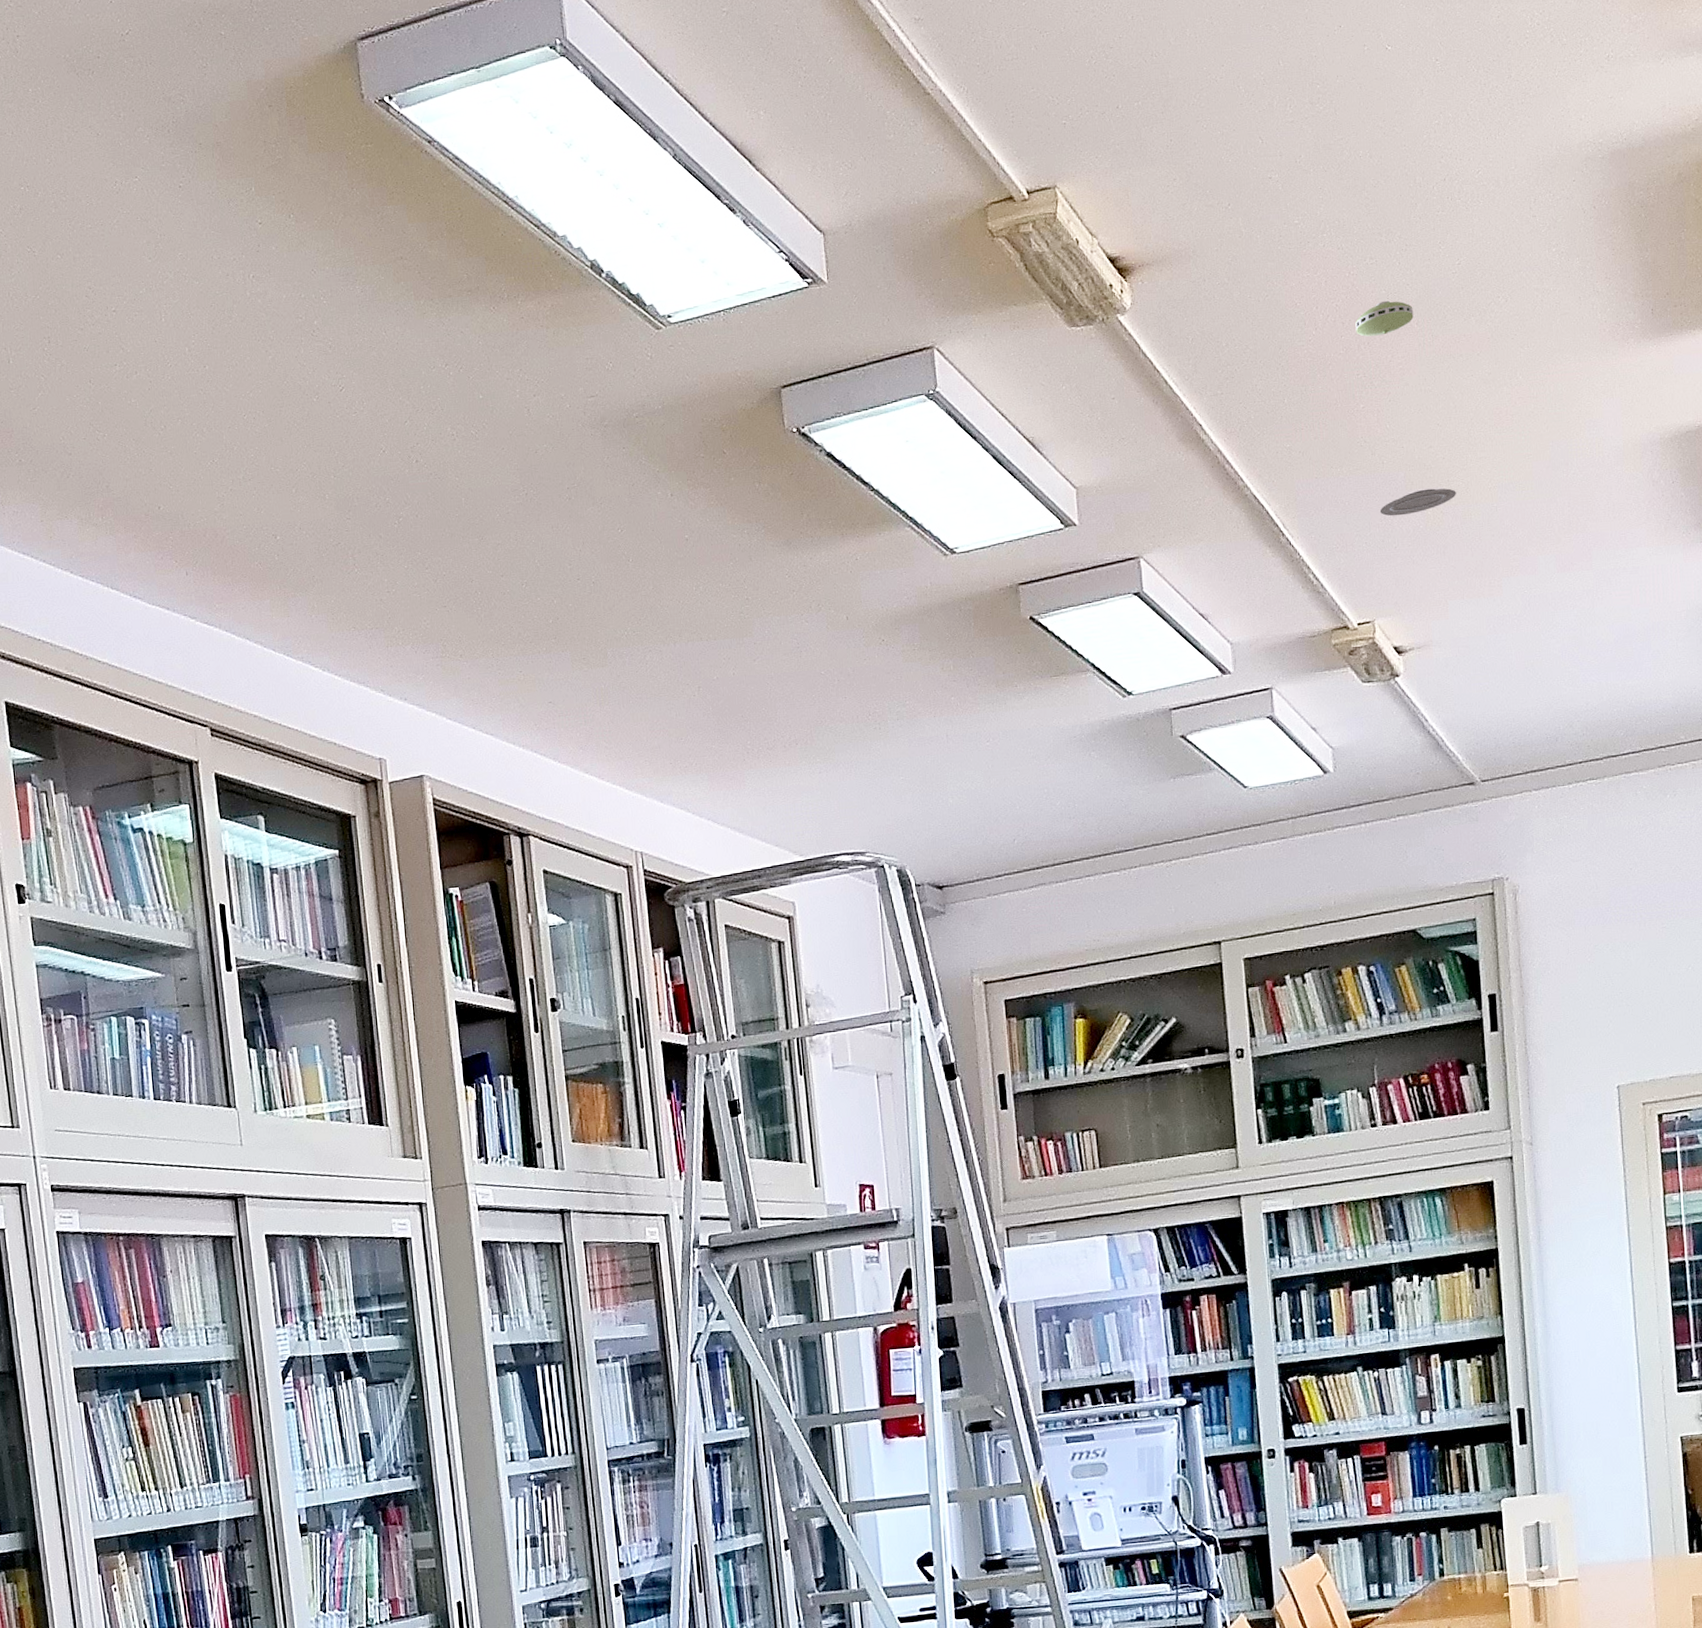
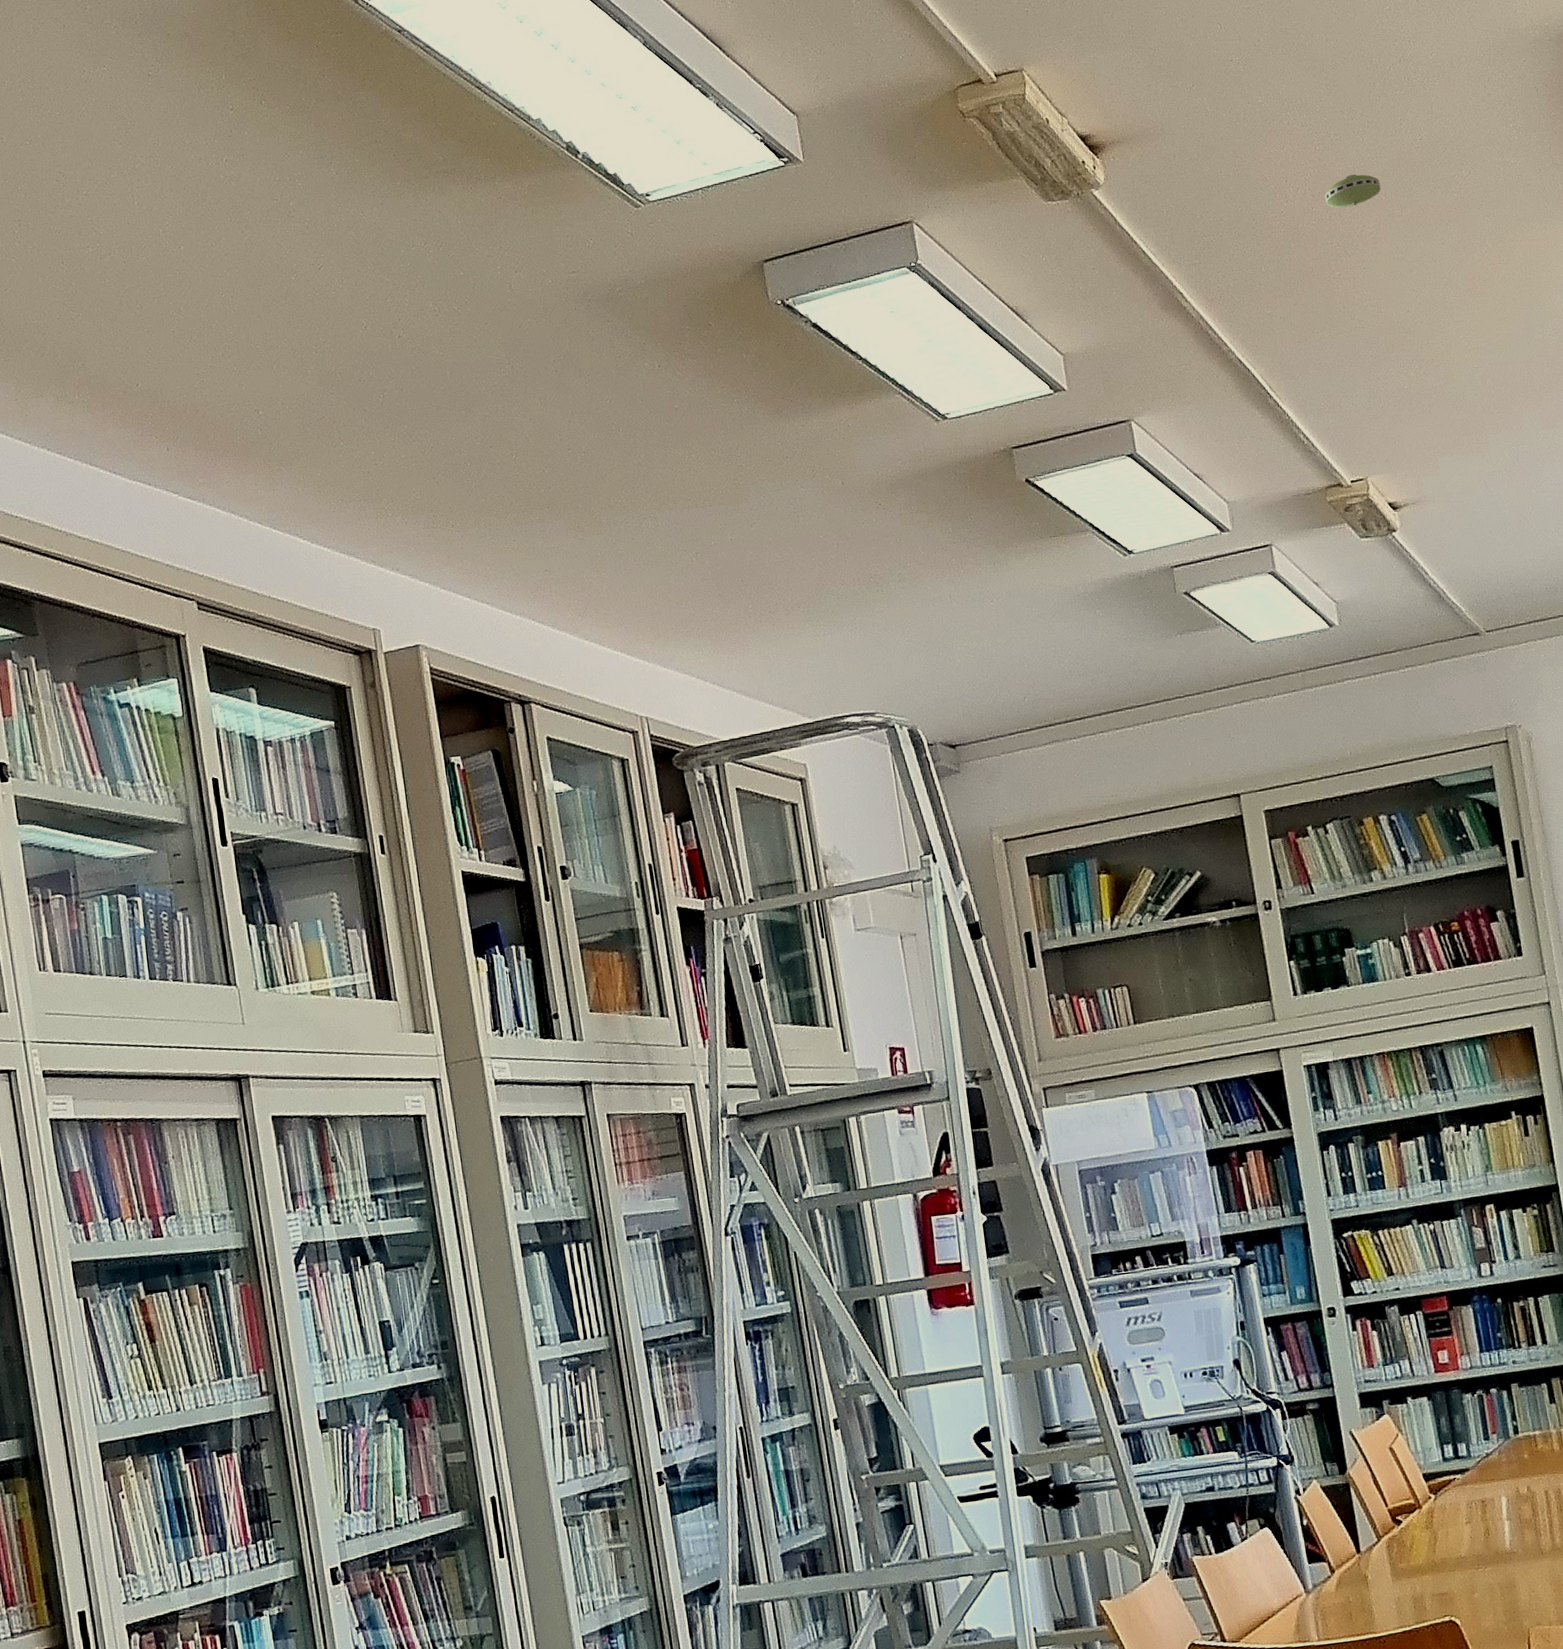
recessed light: present [1379,488,1456,516] -> none [1363,350,1437,378]

